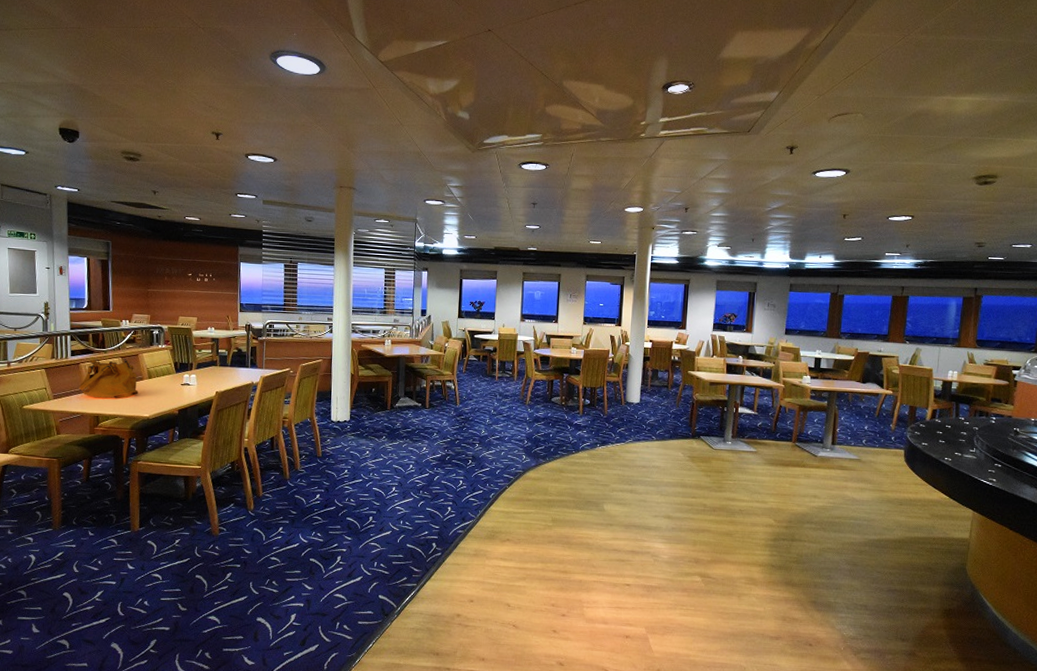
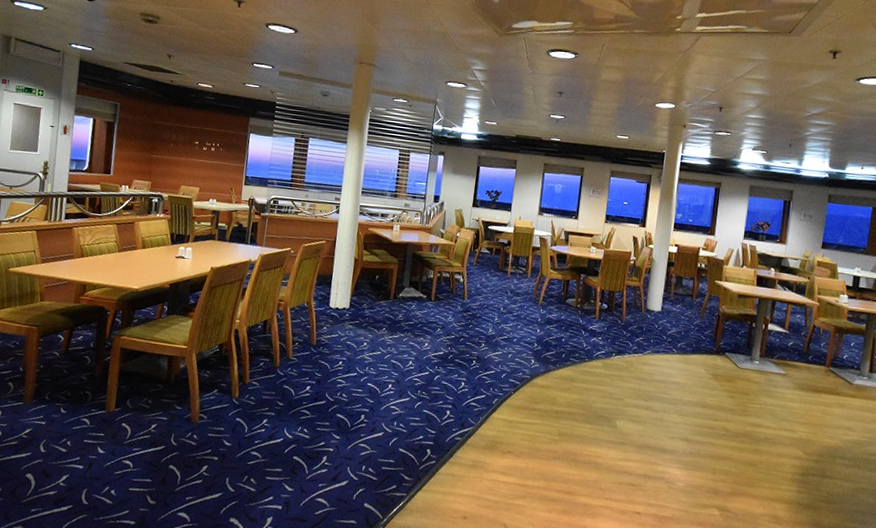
handbag: present [78,359,139,399] -> none [68,224,131,268]

